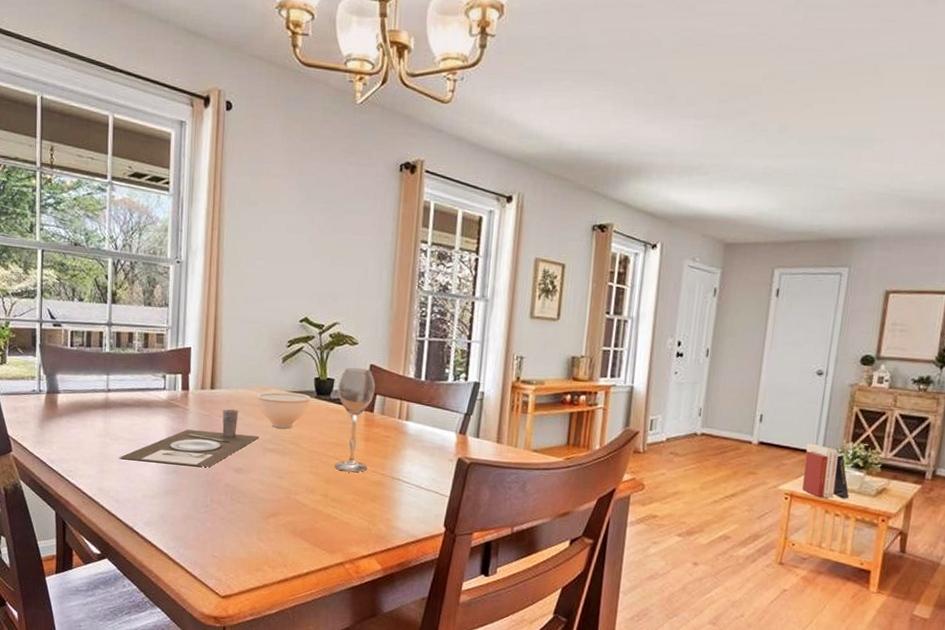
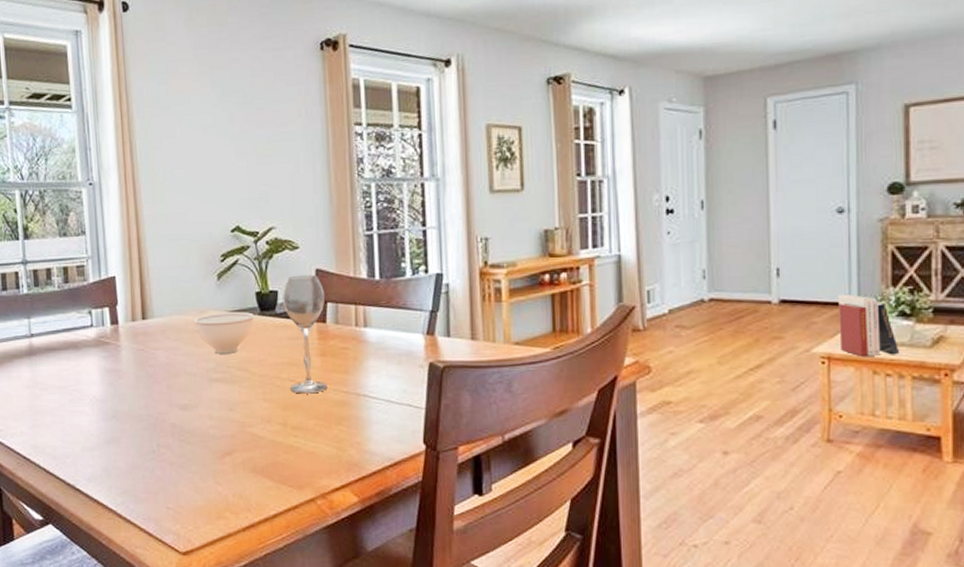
place setting: present [119,409,259,467] -> none [51,339,202,409]

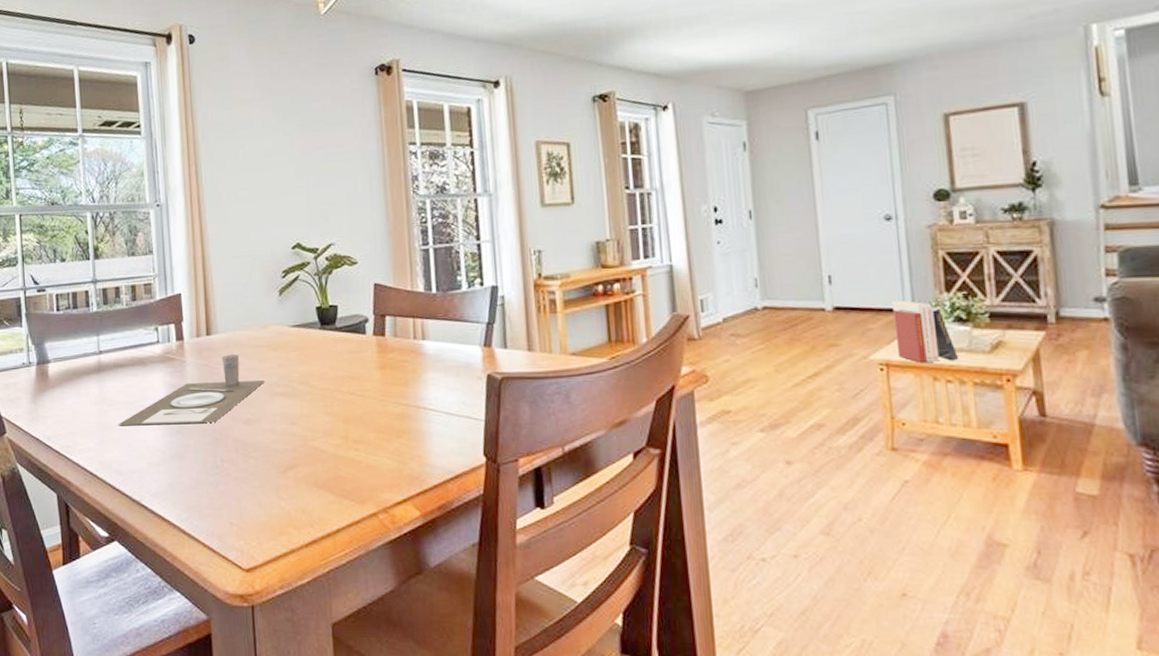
place setting: none [51,339,202,409] -> present [118,354,265,425]
bowl: present [193,311,254,354] -> none [256,326,315,368]
wineglass: present [283,275,328,394] -> none [342,289,388,407]

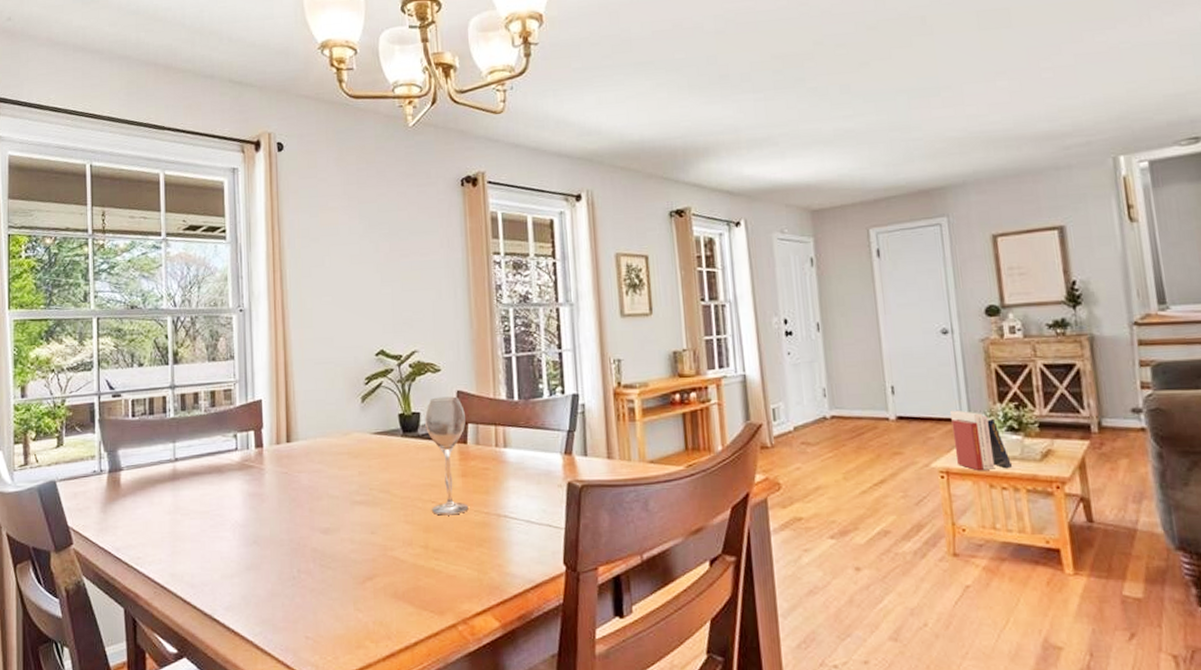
place setting: present [118,354,265,425] -> none [192,462,345,535]
wineglass: none [342,289,388,407] -> present [425,396,469,516]

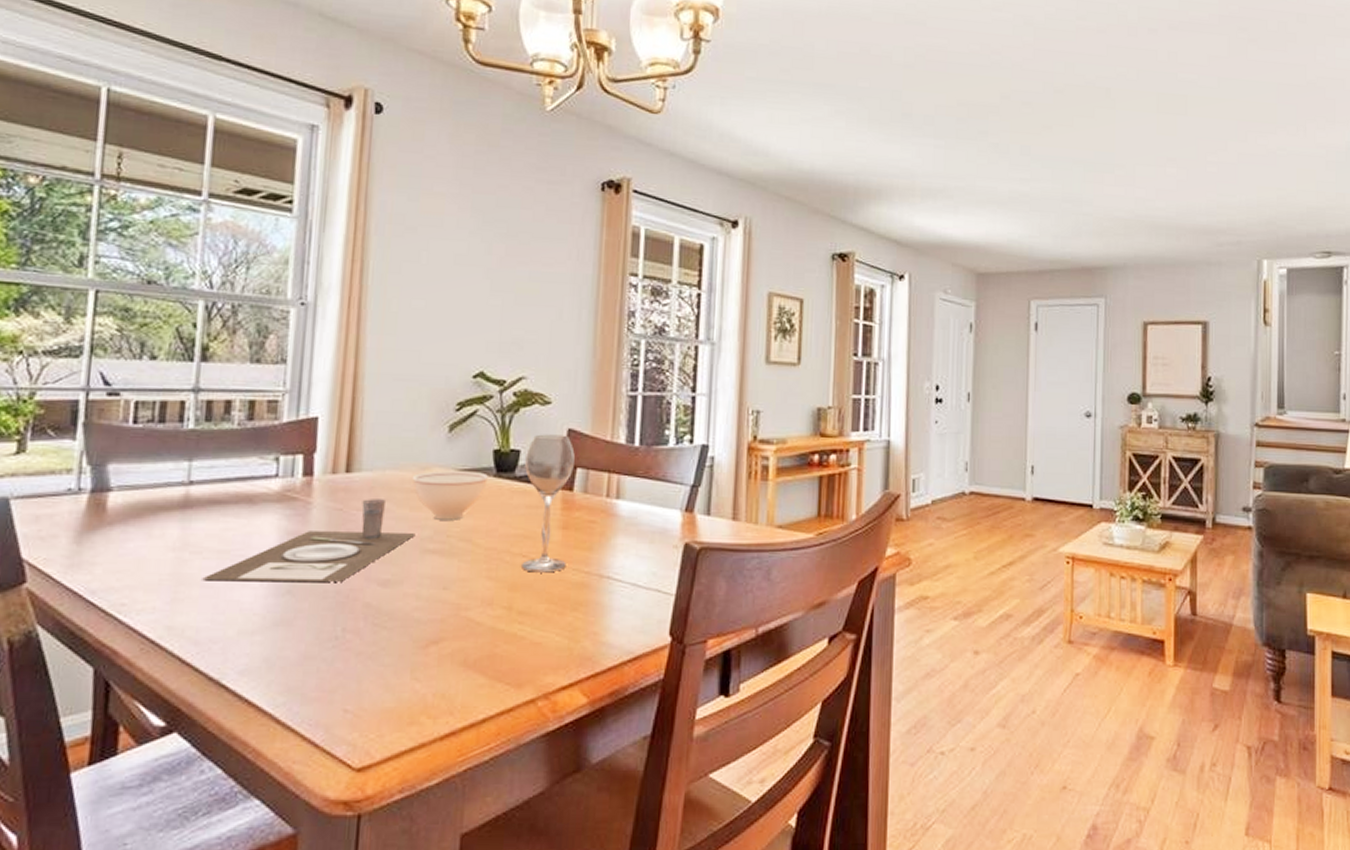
place setting: none [192,462,345,535] -> present [202,499,416,582]
bowl: none [337,433,397,476] -> present [412,470,488,520]
books: present [950,410,1012,471] -> none [1083,495,1132,559]

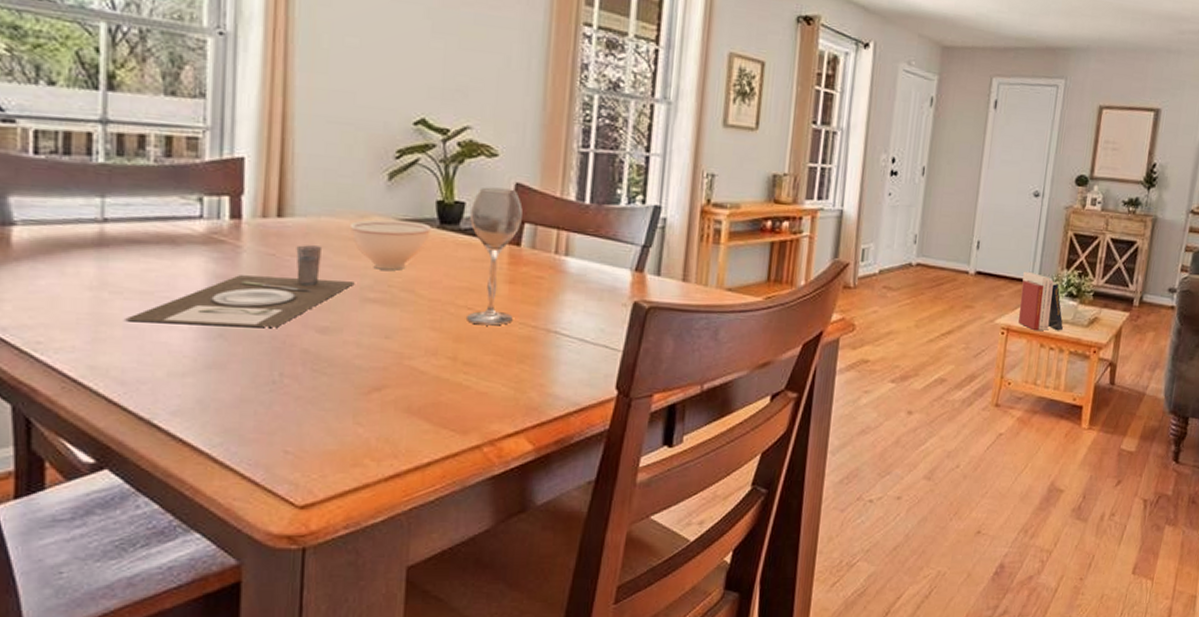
books: none [1083,495,1132,559] -> present [1018,271,1063,331]

